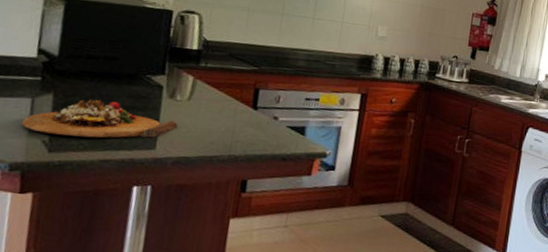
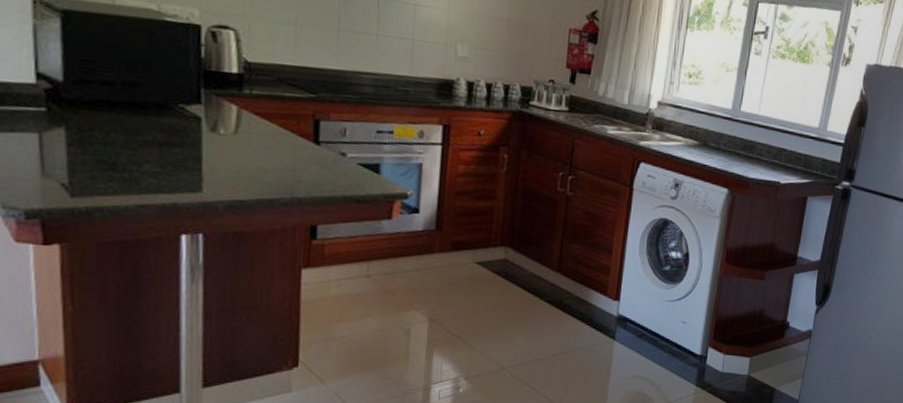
cutting board: present [21,99,178,138] -> none [30,134,226,180]

